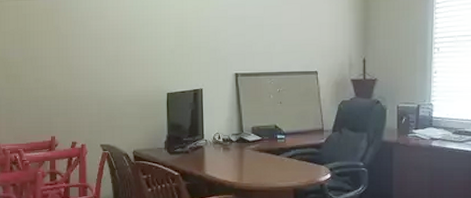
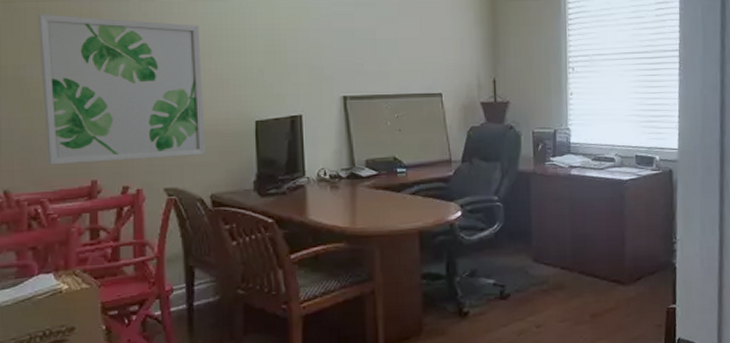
wall art: none [17,9,130,124] -> present [37,13,206,165]

